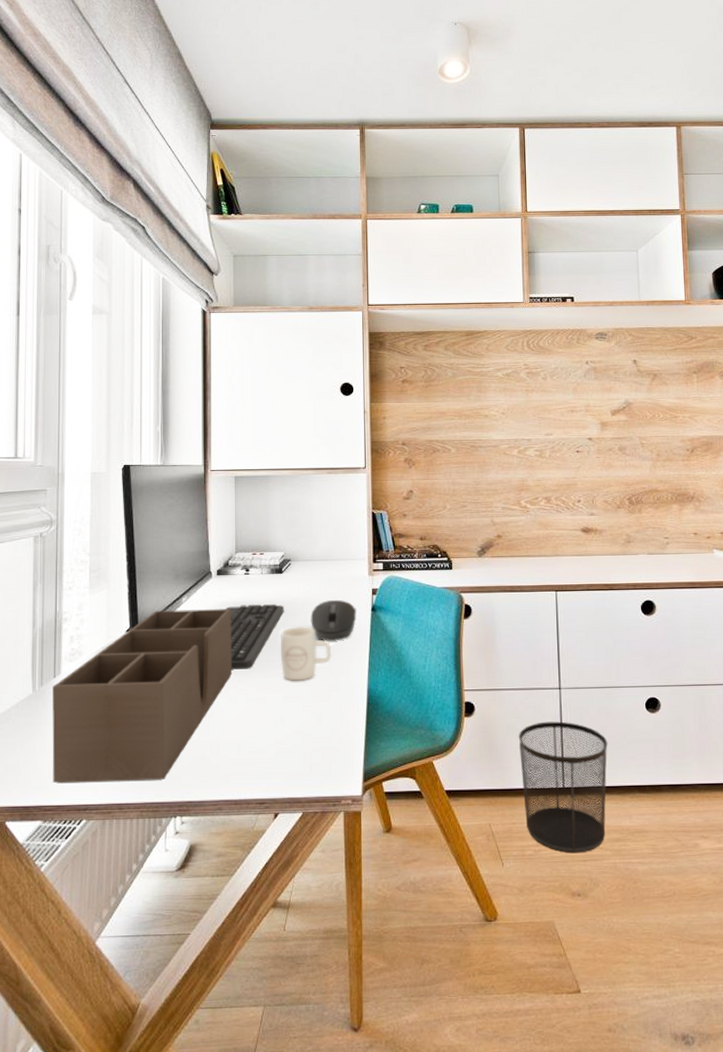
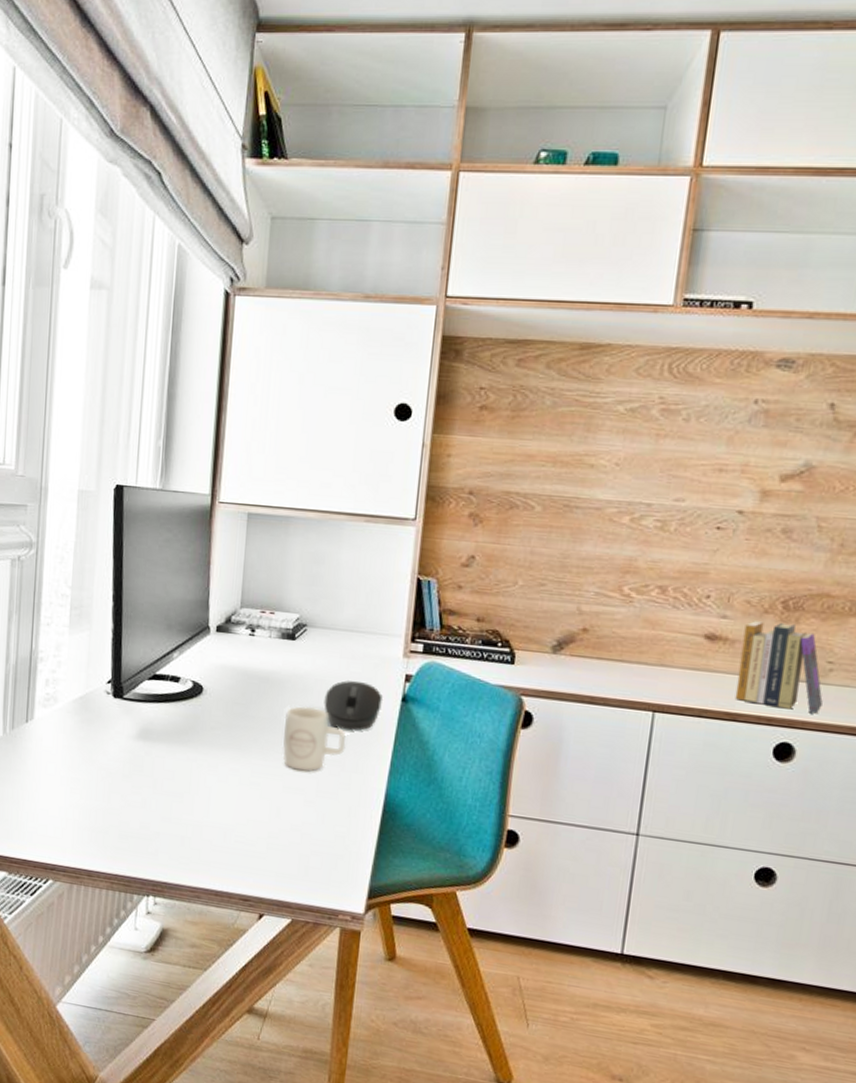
desk organizer: present [52,609,233,783] -> none [20,663,230,854]
computer keyboard: present [225,604,284,670] -> none [223,671,293,747]
waste bin: present [518,721,608,853] -> none [565,871,693,1034]
books: none [607,514,667,576] -> present [735,621,823,714]

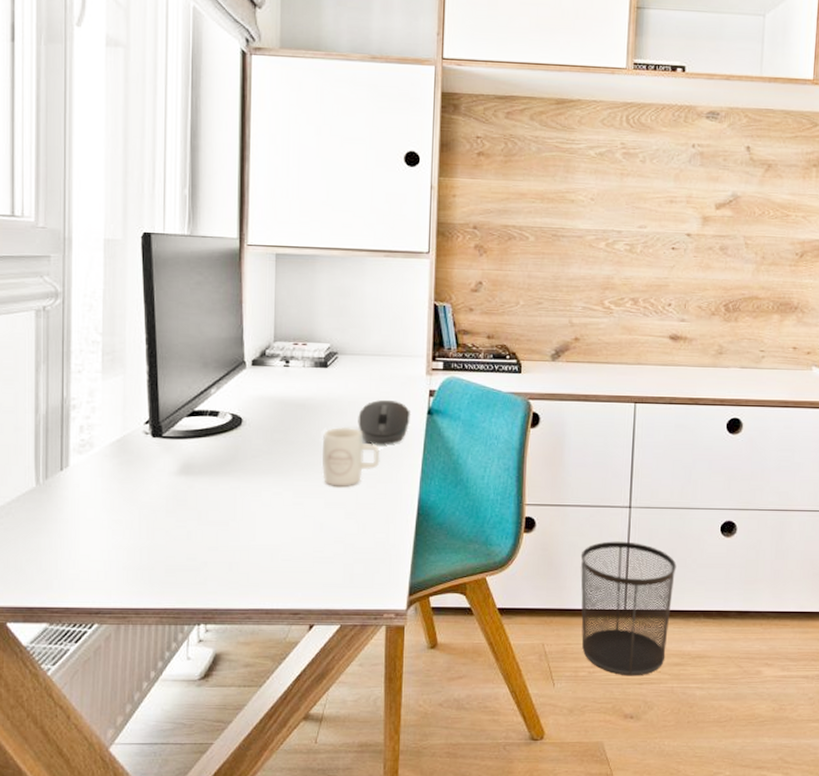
waste bin: none [565,871,693,1034] -> present [580,541,677,676]
books: present [735,621,823,714] -> none [695,322,759,393]

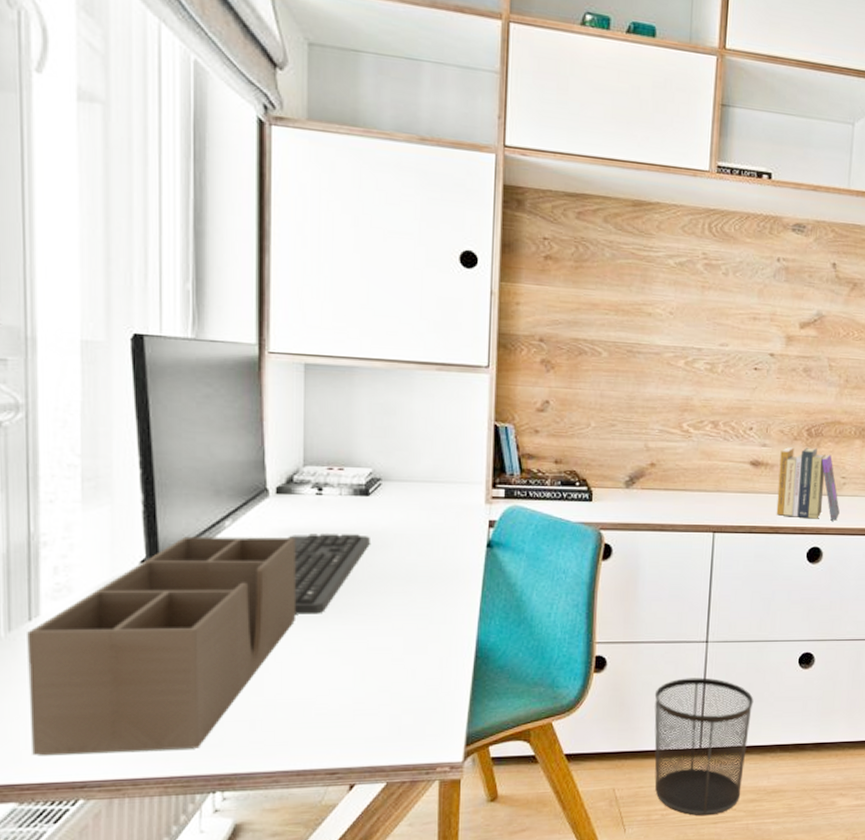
desk organizer: none [59,402,267,585] -> present [27,536,297,755]
computer keyboard: none [261,400,328,471] -> present [288,533,370,614]
mug: present [322,426,380,486] -> none [363,562,432,629]
computer mouse: present [358,400,410,444] -> none [406,532,467,581]
books: none [695,322,759,393] -> present [776,447,840,521]

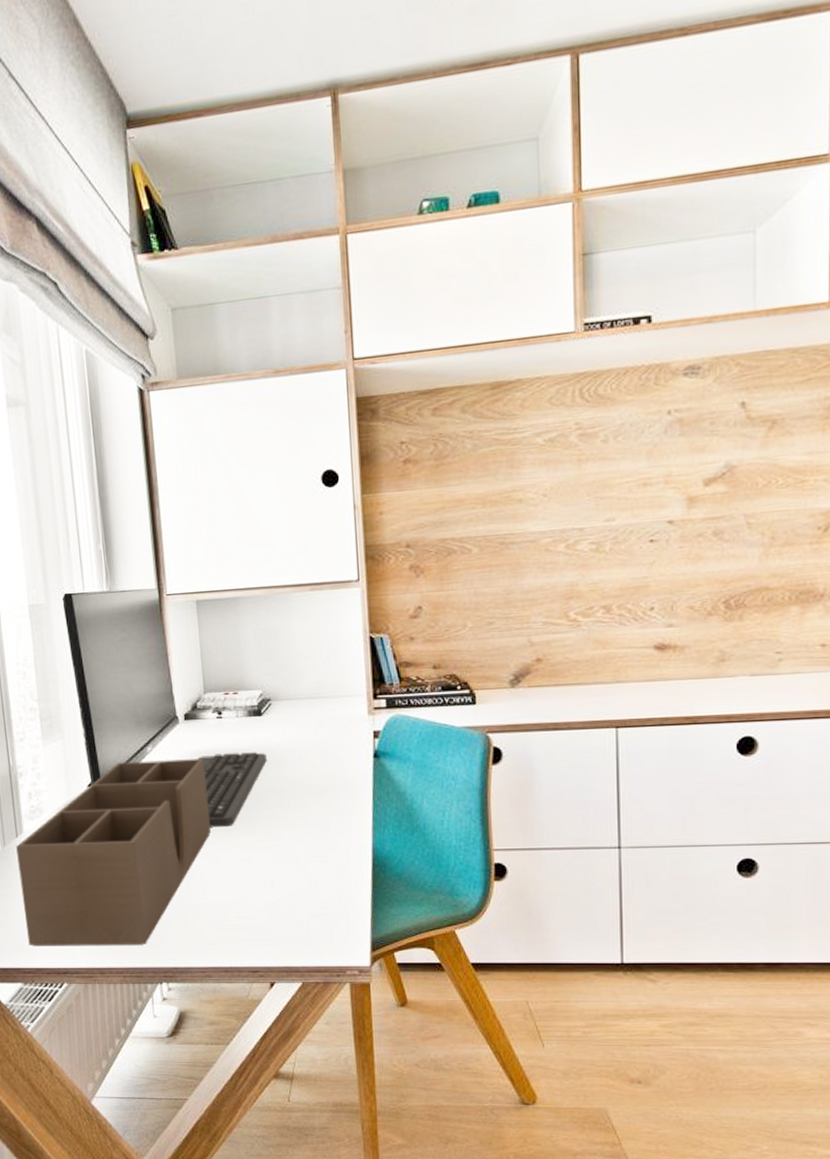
waste bin: present [654,677,754,816] -> none [563,886,683,1037]
books: present [776,447,840,521] -> none [692,622,777,705]

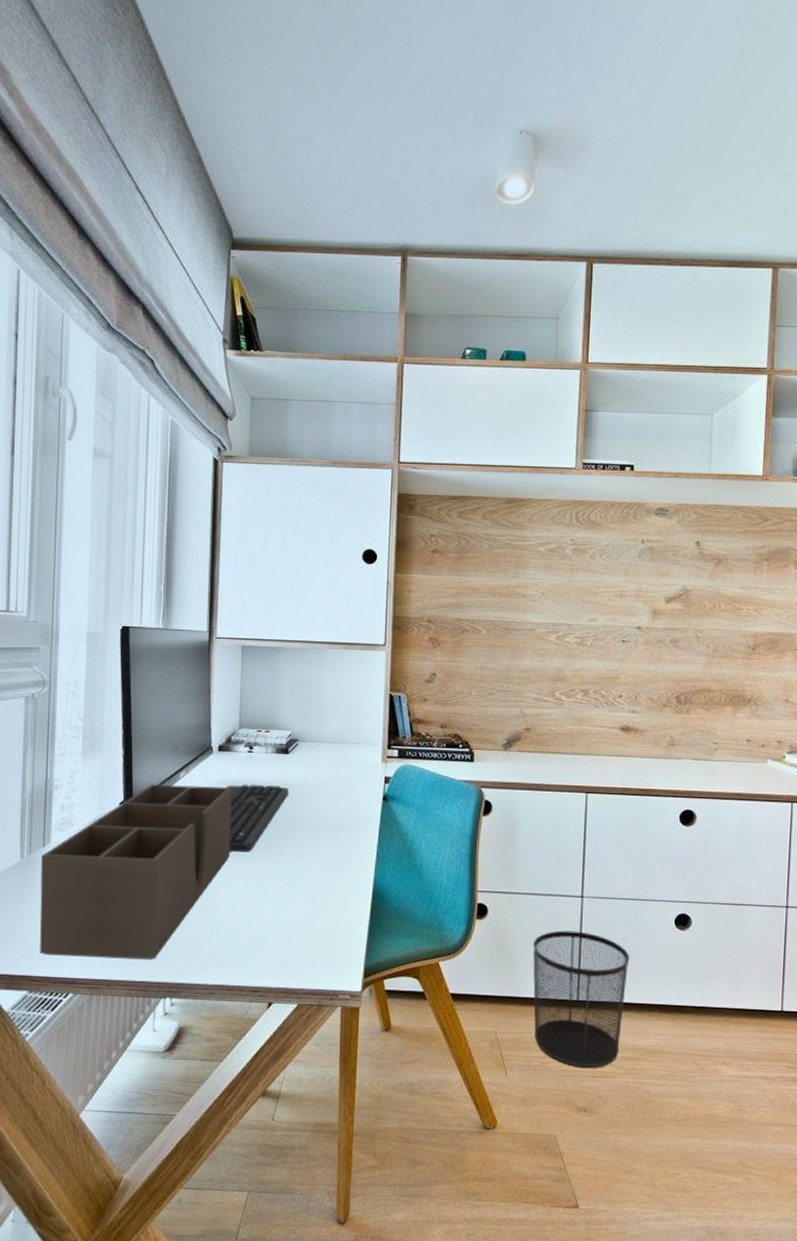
waste bin: none [563,886,683,1037] -> present [532,930,630,1069]

